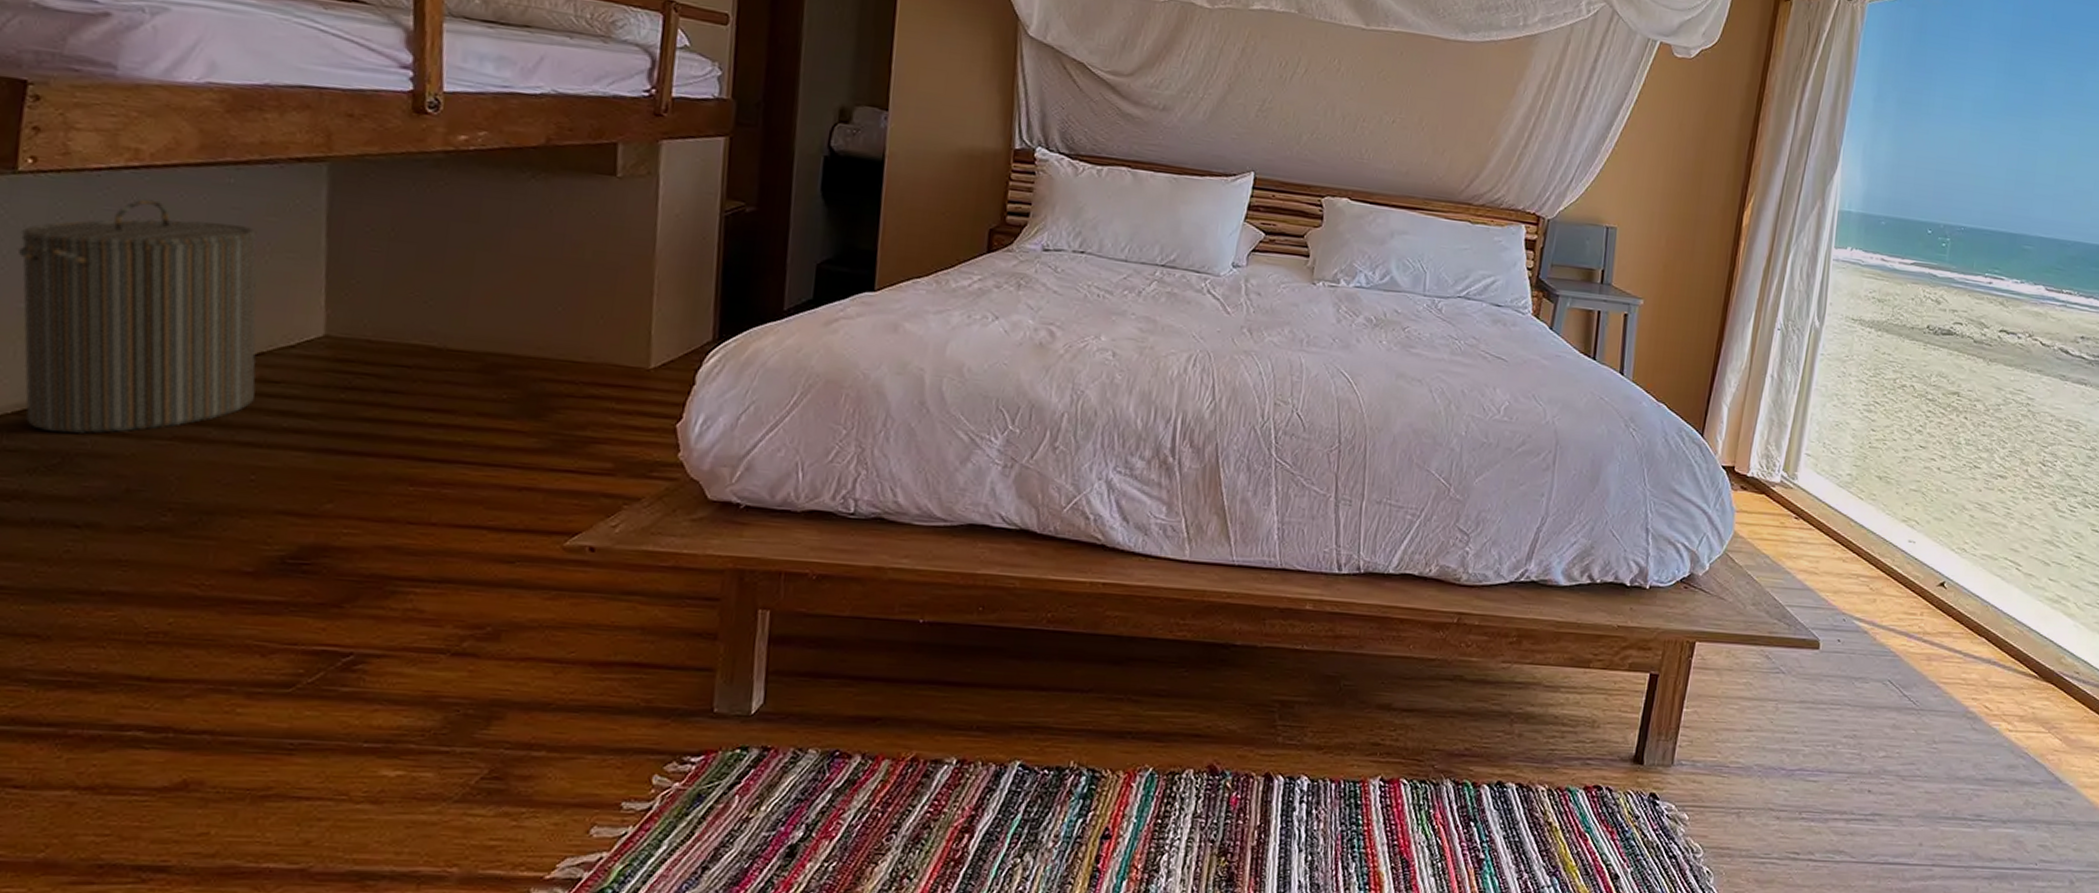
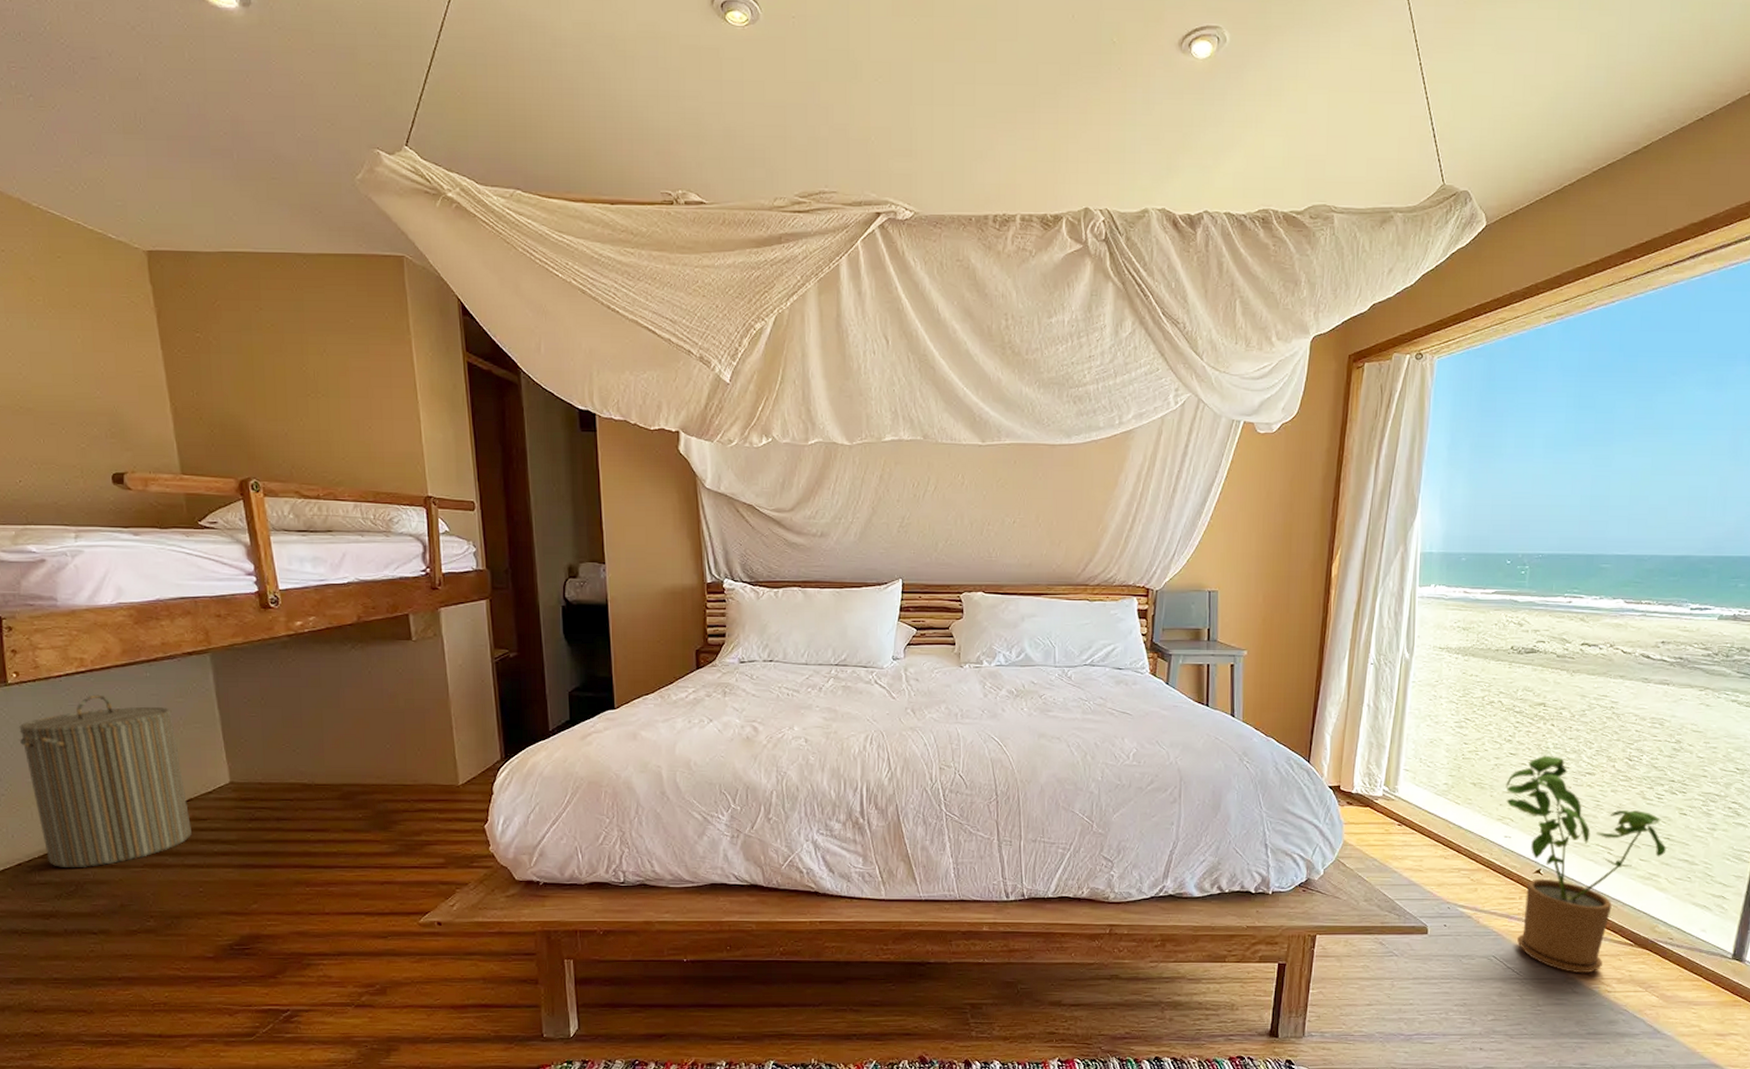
house plant: none [1912,451,2077,708] -> present [1505,755,1667,974]

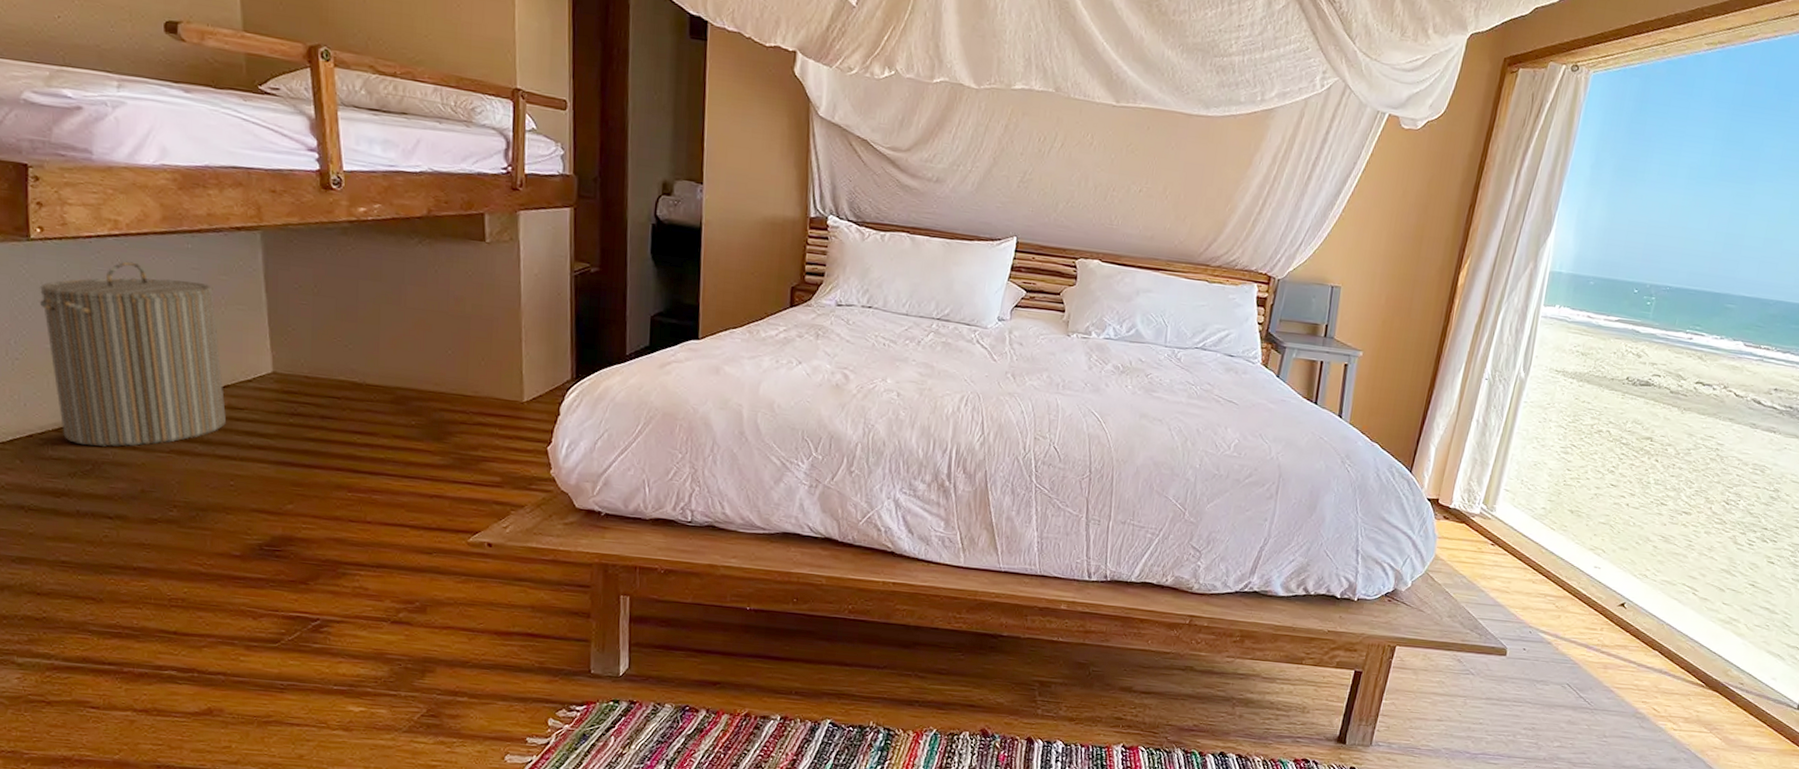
house plant: present [1505,755,1667,974] -> none [1592,489,1751,710]

